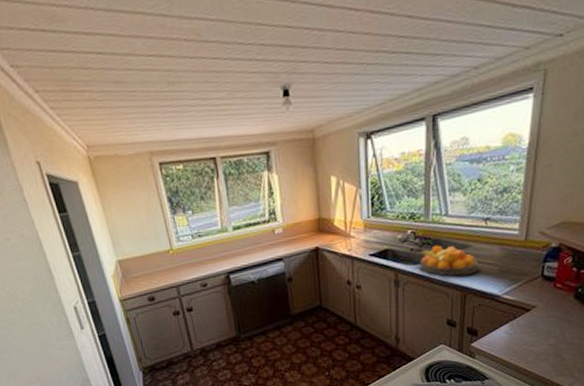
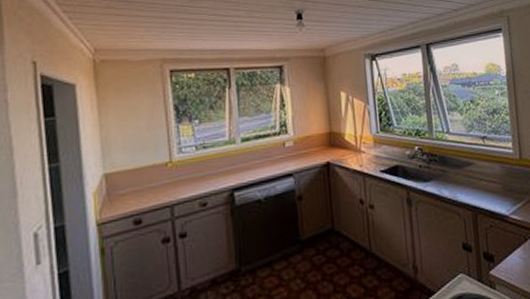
fruit bowl: present [419,245,478,277] -> none [428,162,484,195]

